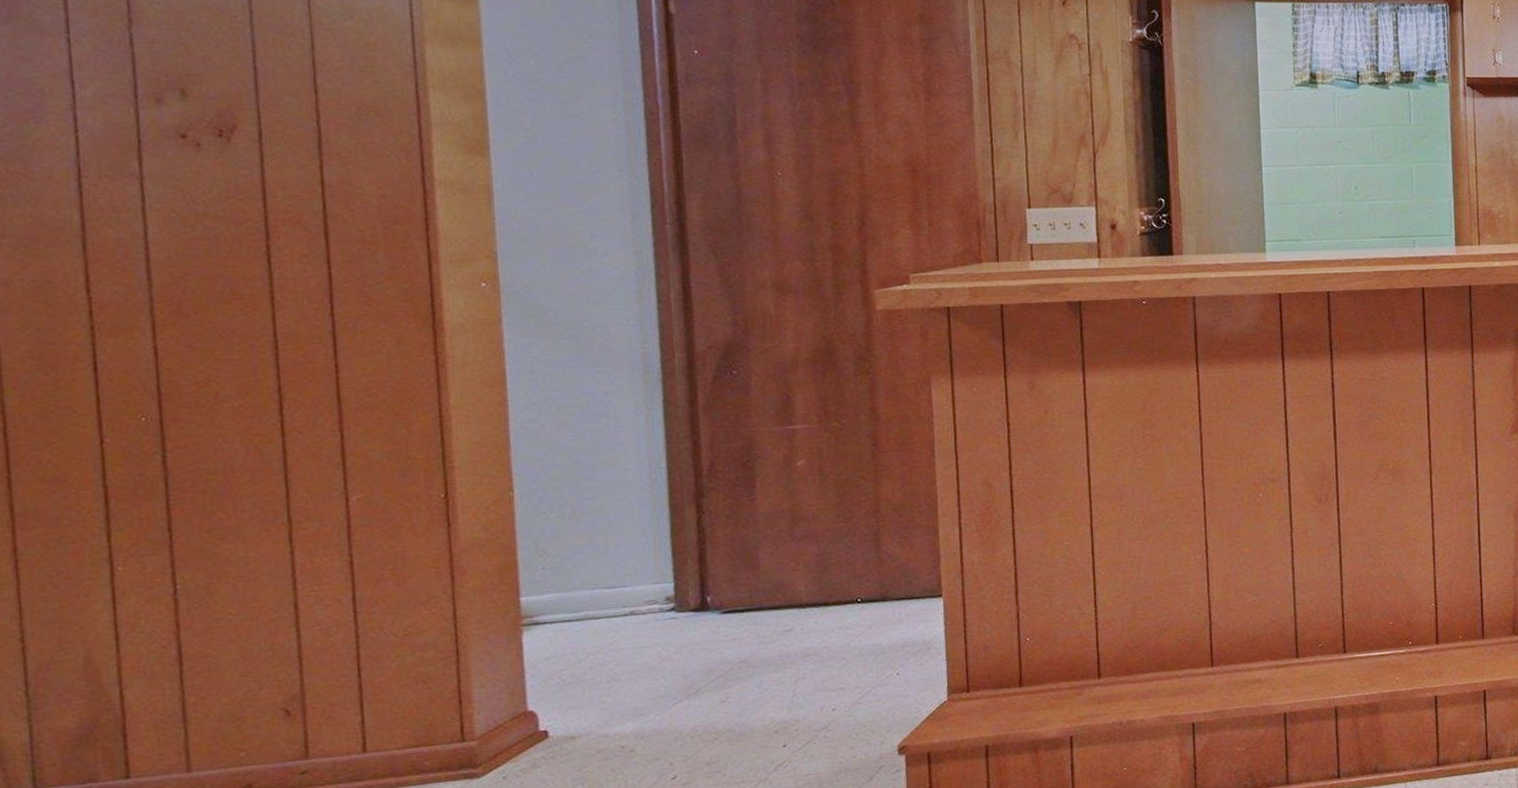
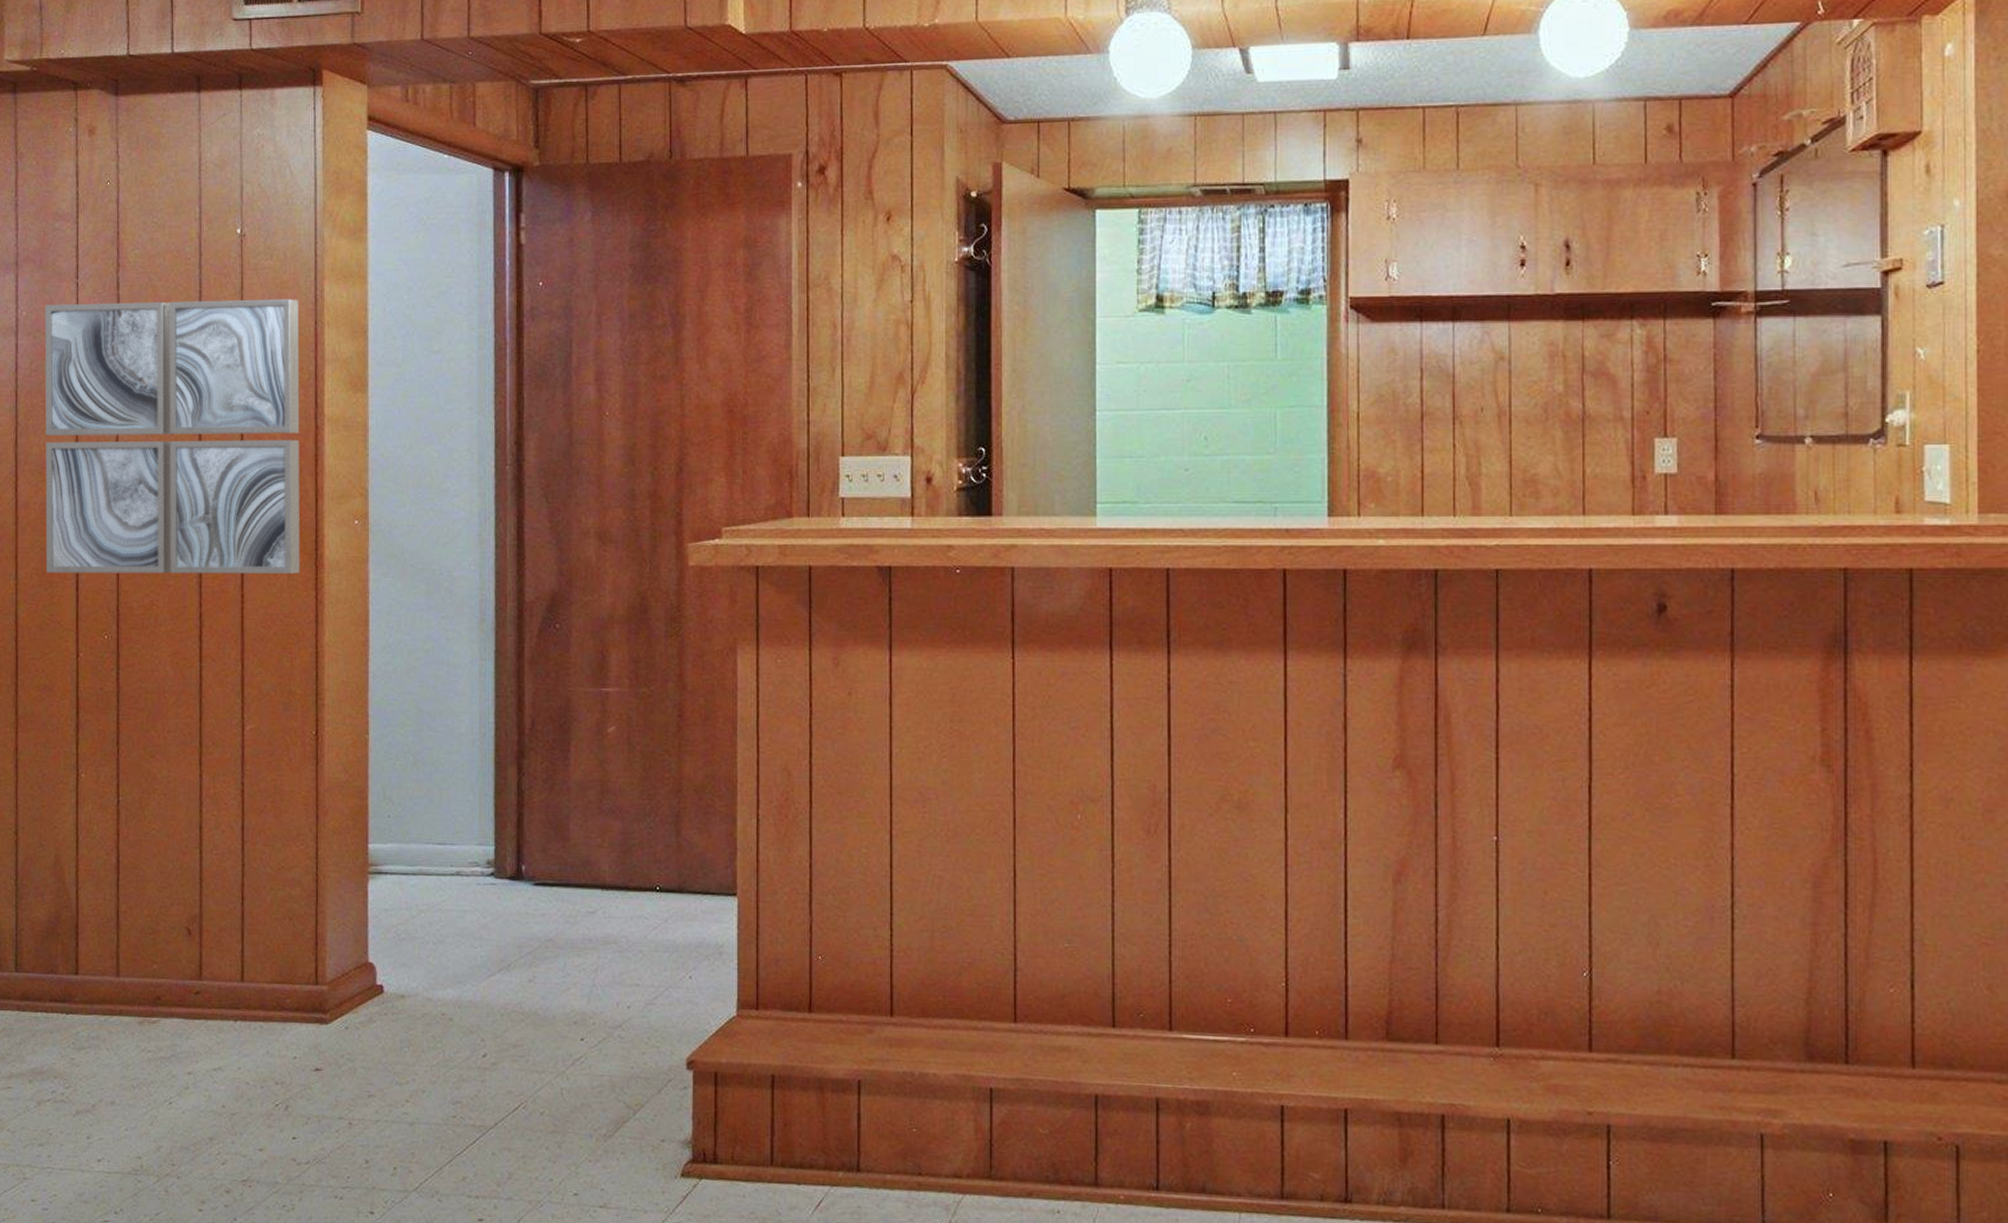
wall art: none [19,60,412,355] -> present [45,298,300,575]

